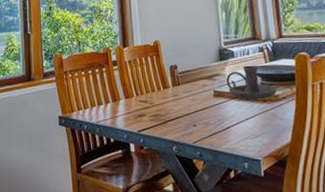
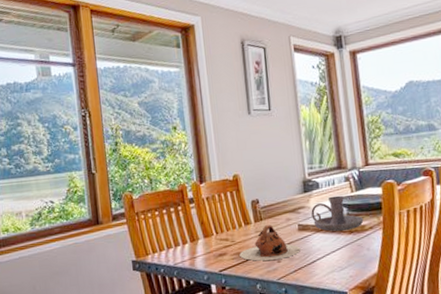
teapot: none [157,90,215,124] -> present [239,225,300,261]

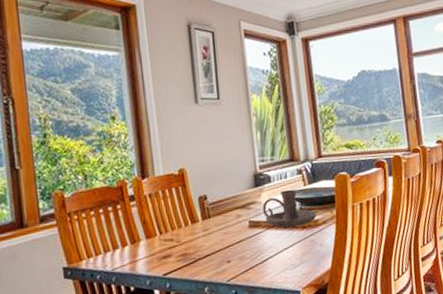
teapot: present [239,225,300,261] -> none [185,222,251,262]

